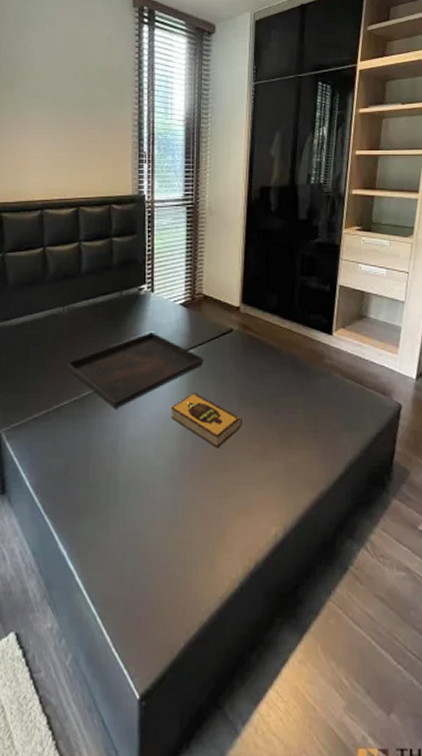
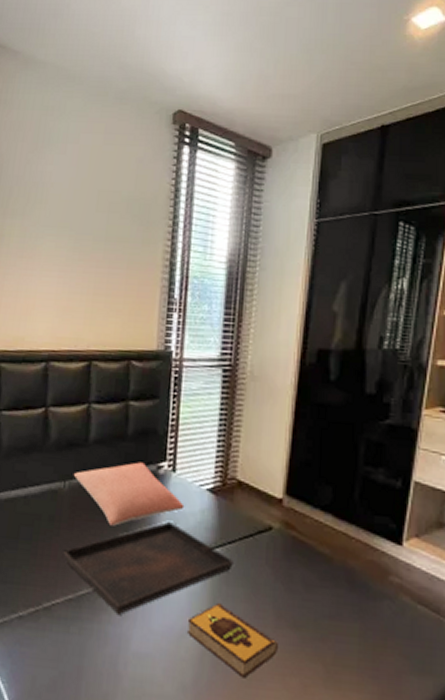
pillow: none [70,286,163,339] -> present [73,462,185,526]

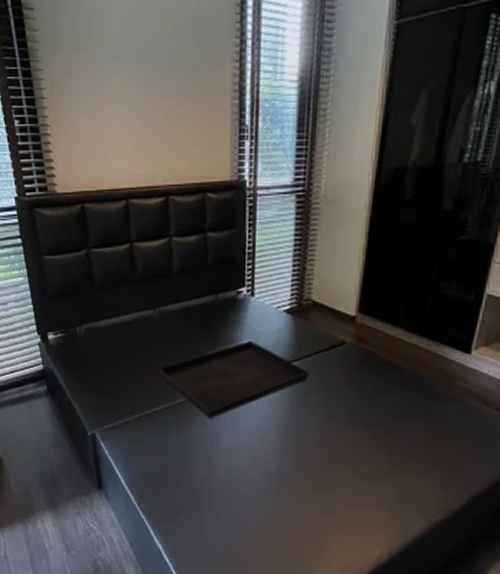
pillow: present [73,462,185,526] -> none [161,289,264,346]
hardback book: present [186,602,278,678] -> none [269,407,350,466]

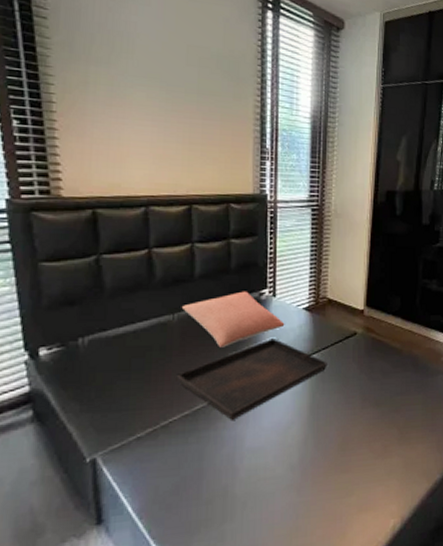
pillow: none [161,289,264,346] -> present [181,291,285,348]

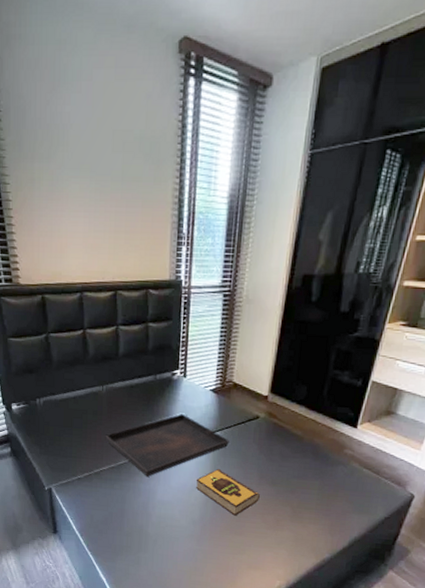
pillow: present [181,291,285,348] -> none [108,370,193,417]
hardback book: none [292,396,364,450] -> present [195,468,260,516]

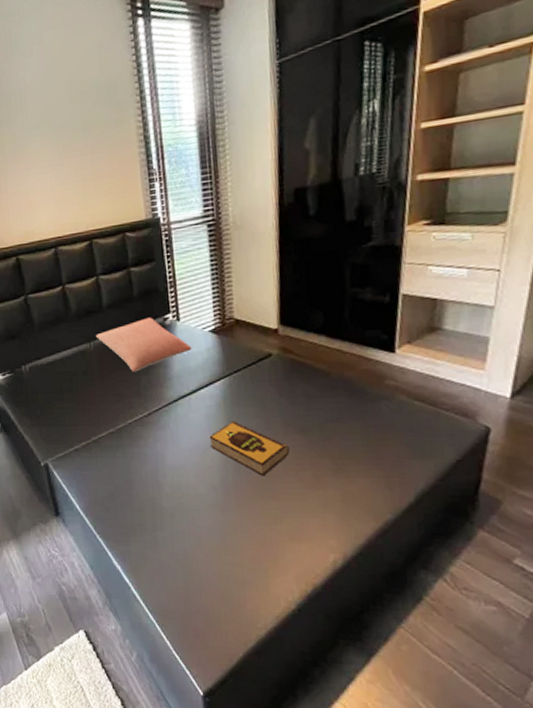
serving tray: present [105,414,229,477] -> none [99,362,241,439]
pillow: none [108,370,193,417] -> present [95,317,192,372]

